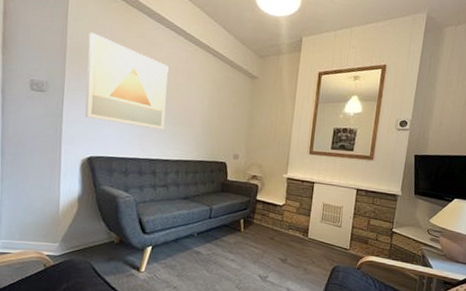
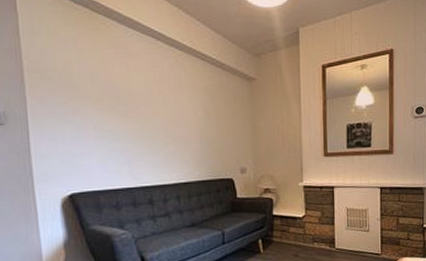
wall art: present [85,32,169,129] -> none [49,47,156,151]

